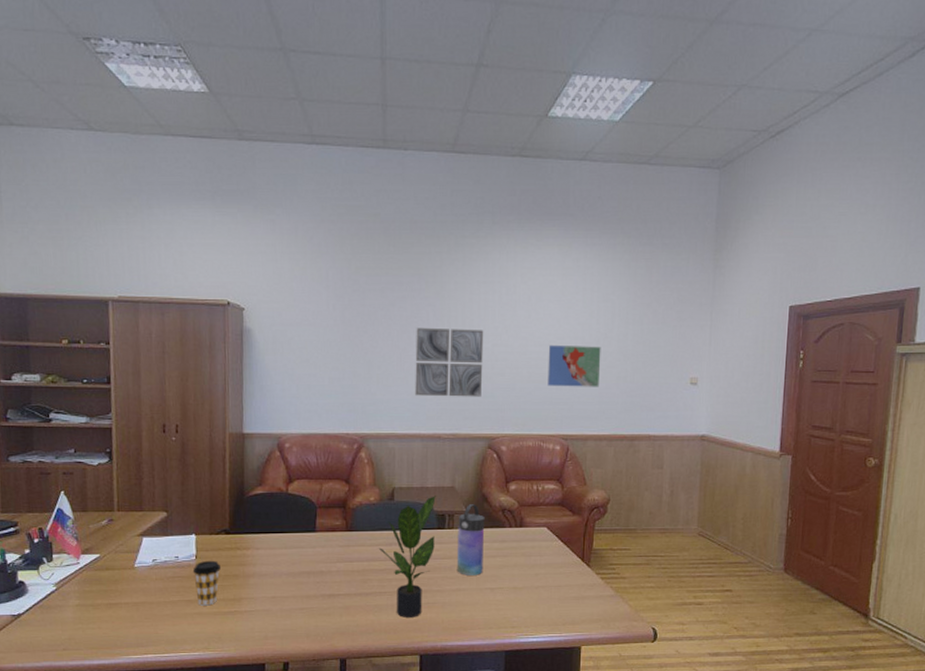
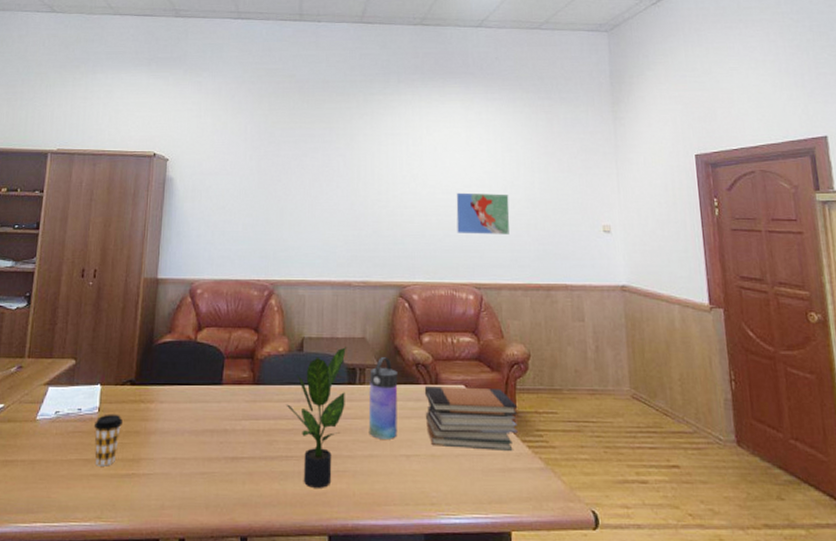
wall art: present [415,327,484,397] -> none [326,176,393,244]
book stack: none [509,529,595,582] -> present [424,386,518,451]

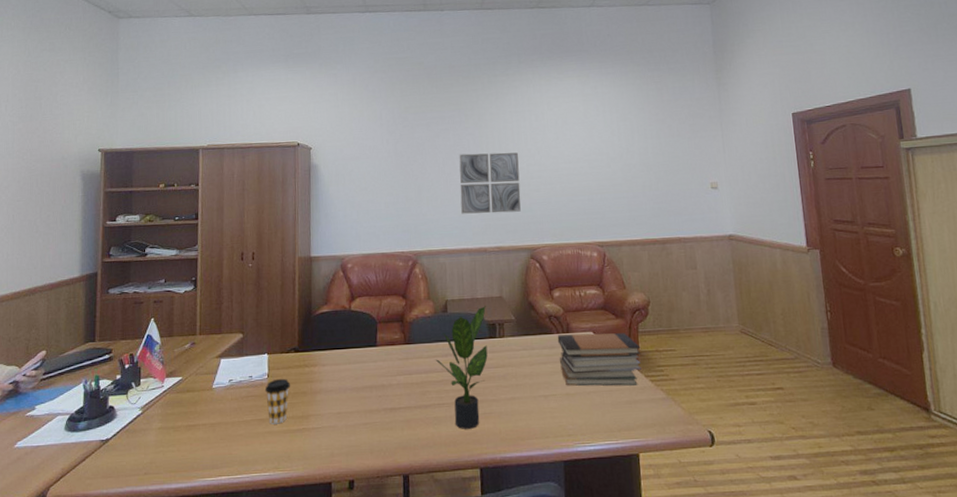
wall art: none [326,176,393,244] -> present [459,152,521,214]
water bottle: present [368,357,398,439] -> none [508,312,536,384]
map: present [456,192,510,235] -> none [577,160,627,198]

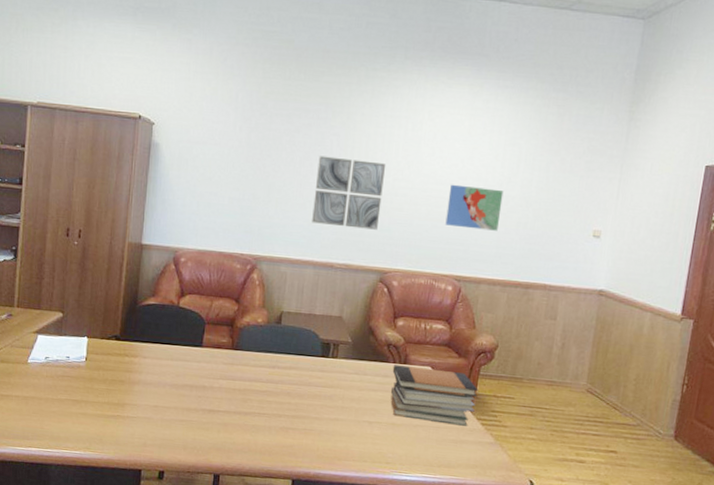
coffee cup: present [264,378,291,424] -> none [81,363,109,407]
potted plant: present [435,306,488,429] -> none [261,323,324,442]
map: none [577,160,627,198] -> present [445,184,504,231]

